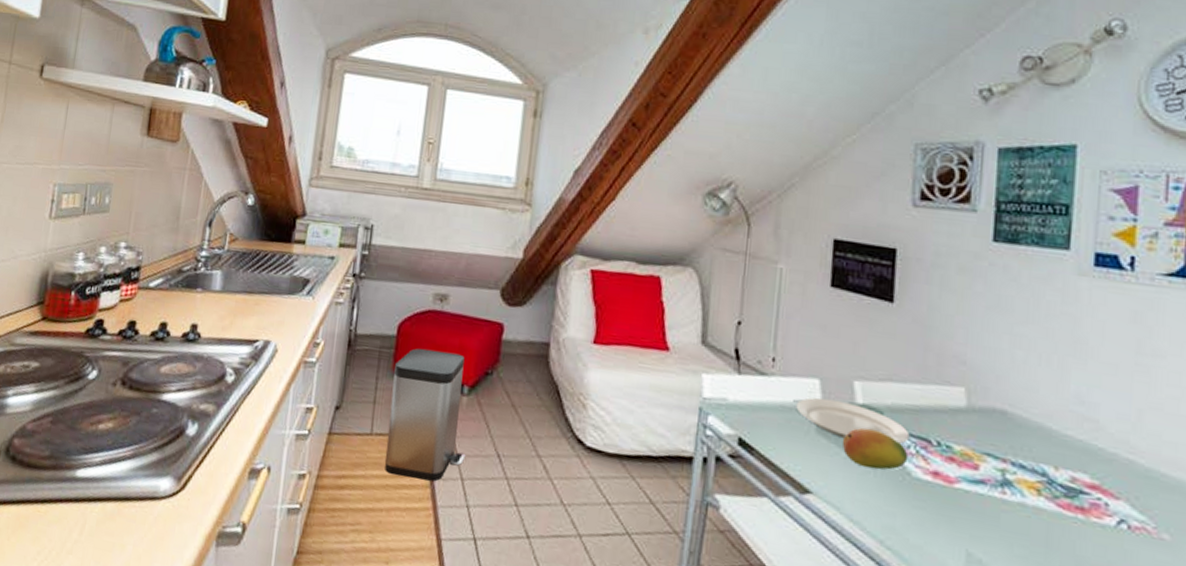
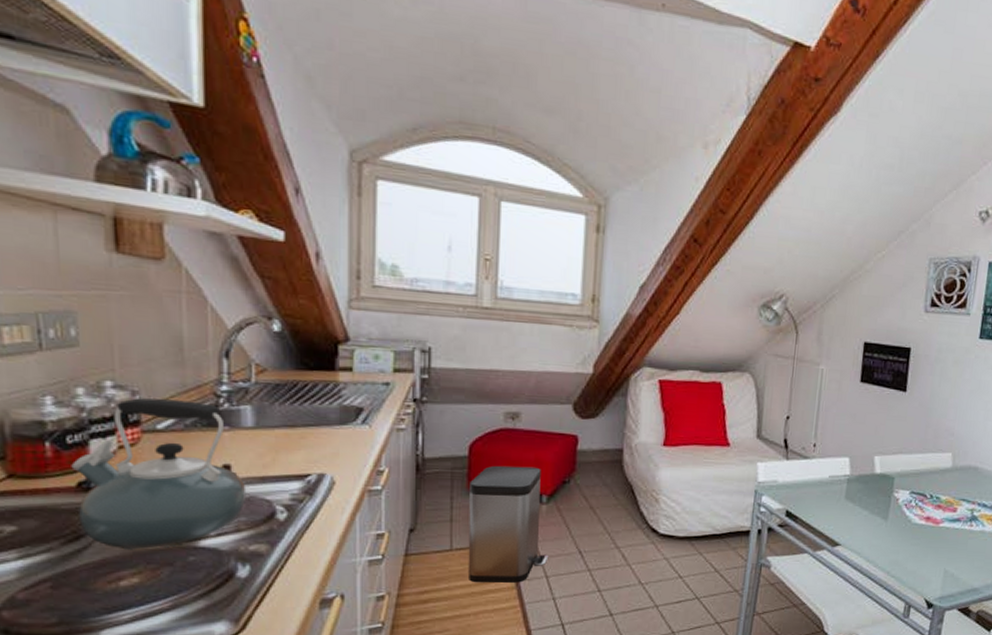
kettle: none [81,258,207,397] -> present [71,398,247,549]
plate: present [796,397,910,444] -> none [831,472,912,500]
fruit: present [843,427,909,470] -> none [864,491,910,521]

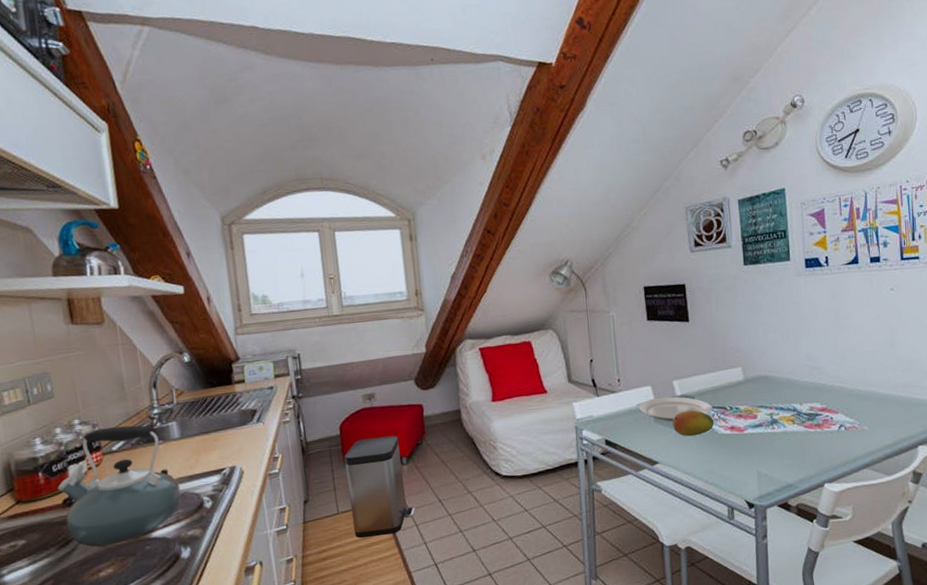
plate: none [831,472,912,500] -> present [639,396,713,421]
fruit: none [864,491,910,521] -> present [673,409,714,437]

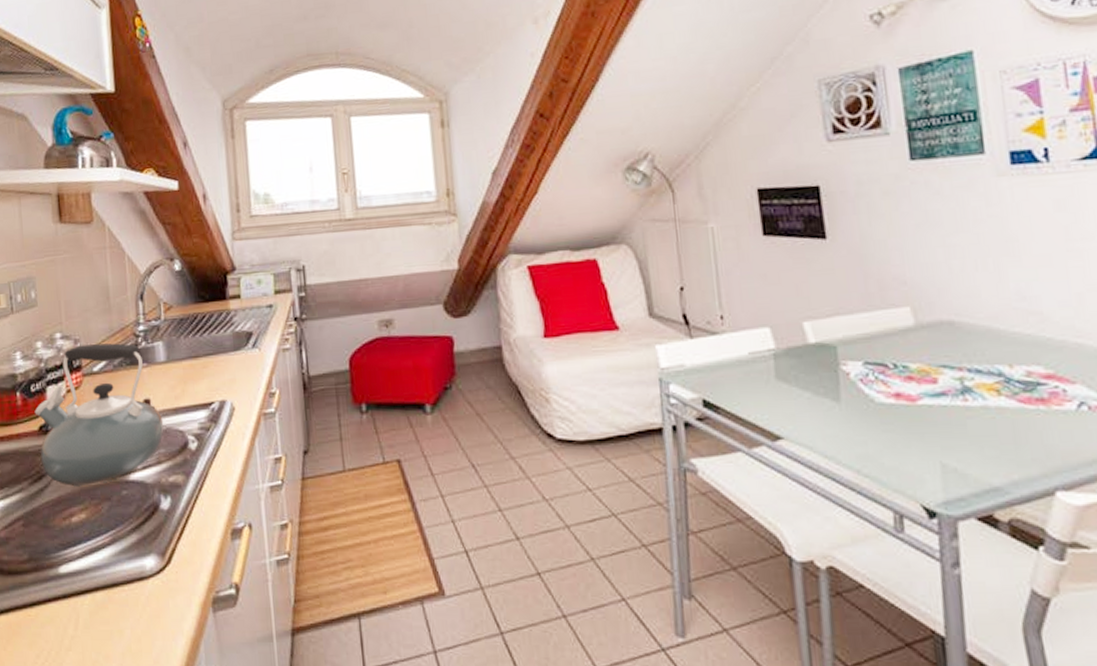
pedal bin: present [344,435,416,538] -> none [354,374,442,505]
plate: present [639,396,713,421] -> none [752,343,867,379]
fruit: present [673,409,714,437] -> none [803,364,869,404]

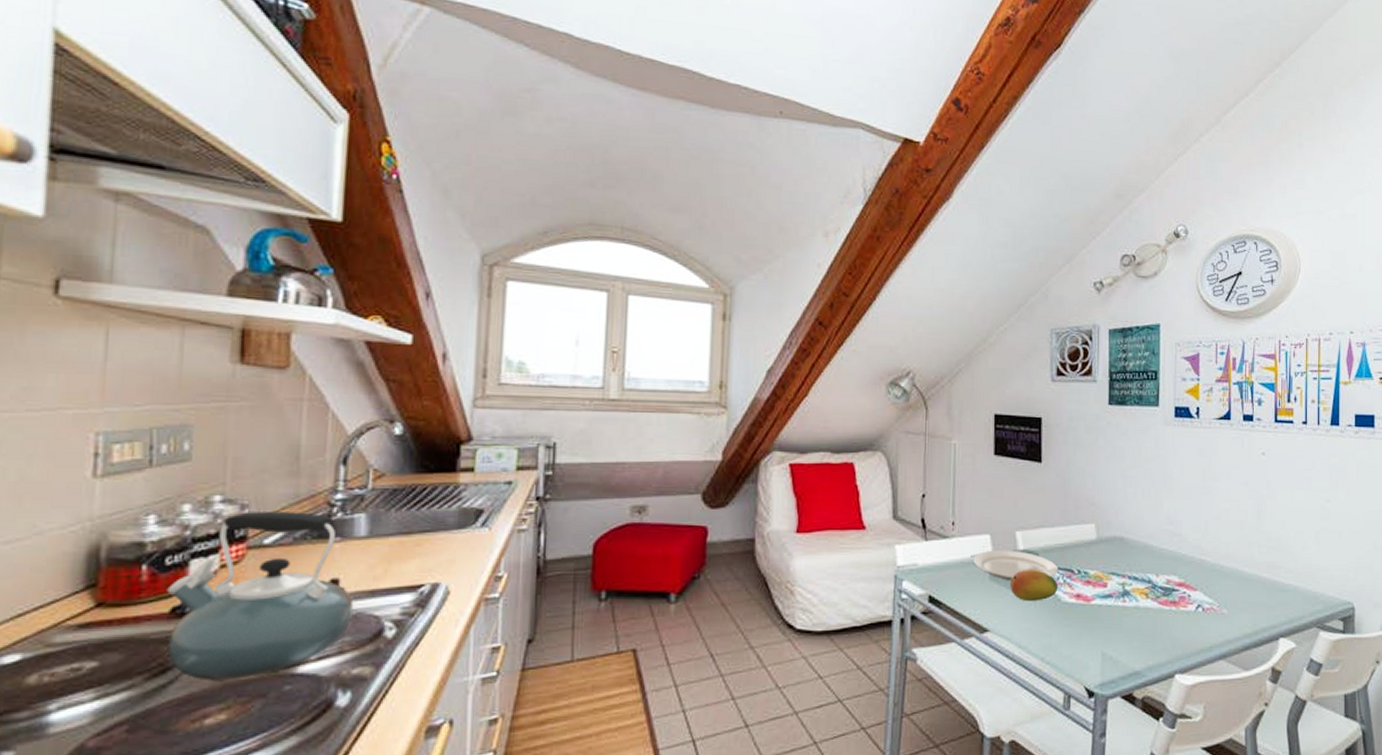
plate: none [752,343,867,379] -> present [973,550,1059,580]
fruit: none [803,364,869,404] -> present [1011,569,1058,602]

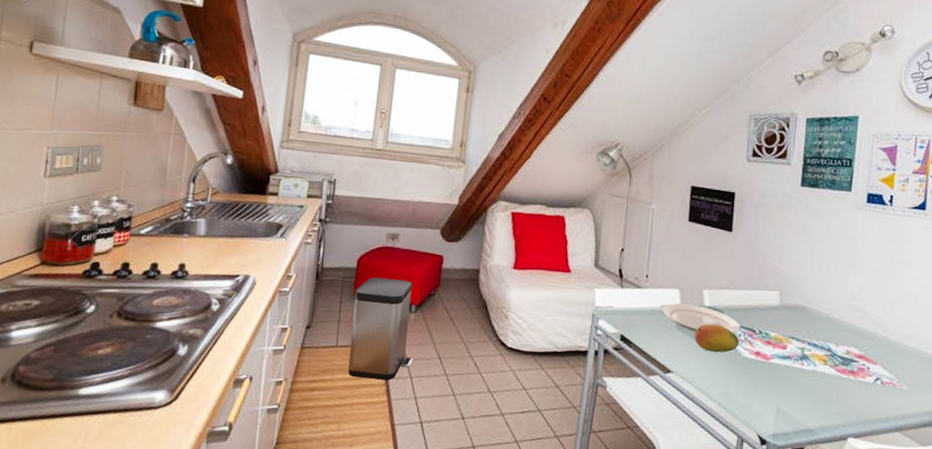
kettle: present [166,512,354,680] -> none [79,210,194,326]
pedal bin: none [589,563,678,697] -> present [348,277,414,381]

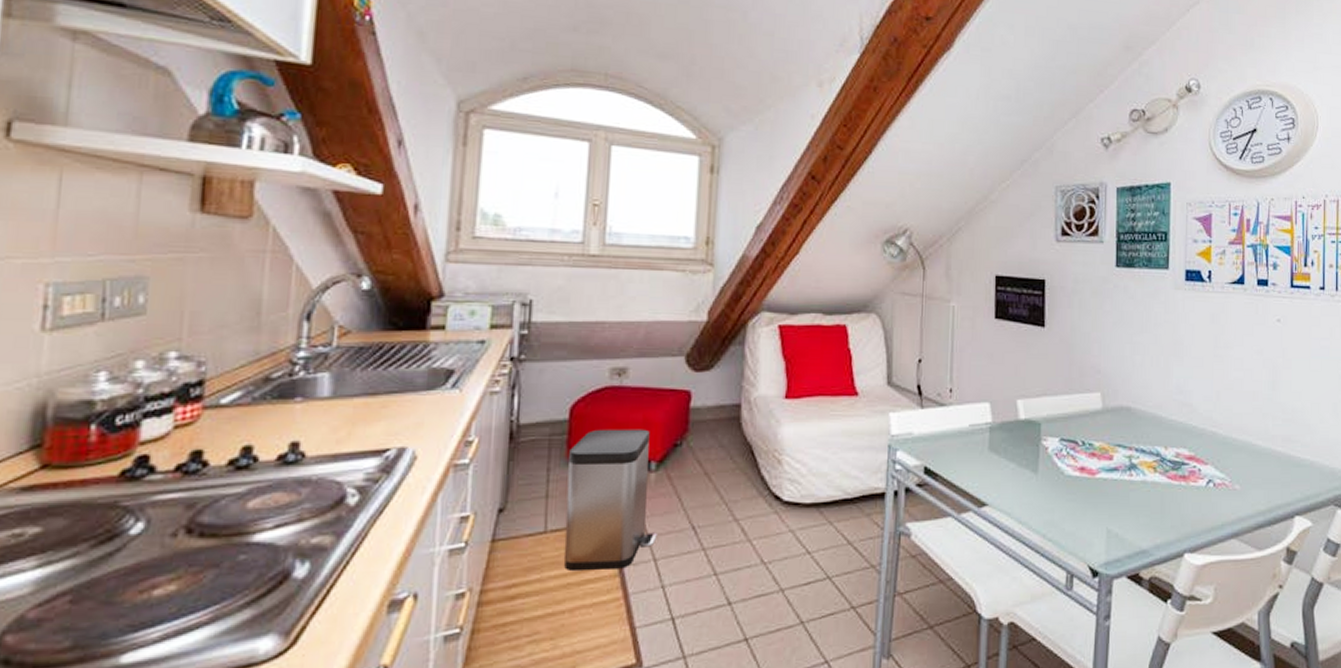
plate: present [662,303,741,333] -> none [971,419,1062,451]
fruit: present [695,323,740,353] -> none [1011,439,1061,474]

